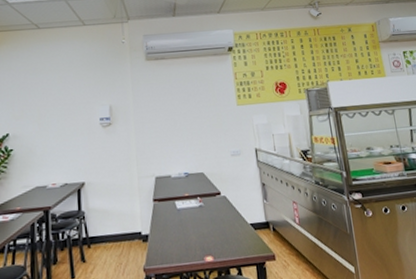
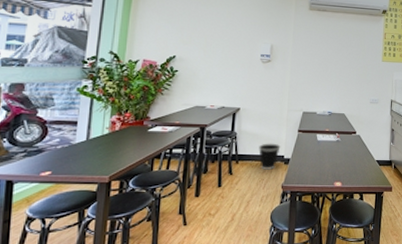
wastebasket: none [111,218,136,252] -> present [259,143,281,170]

